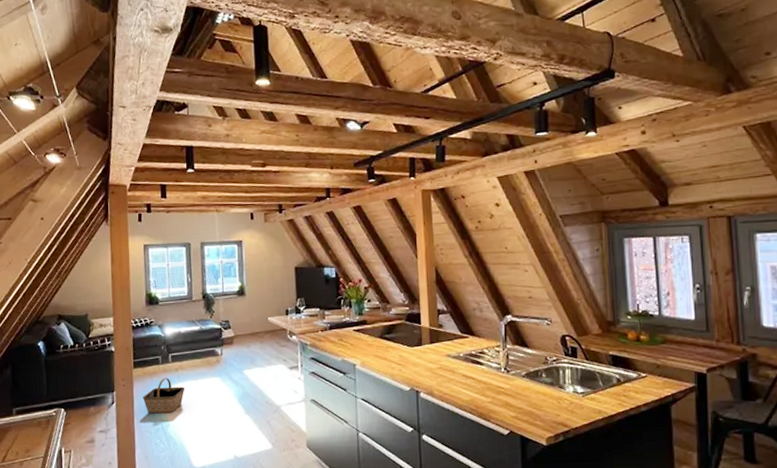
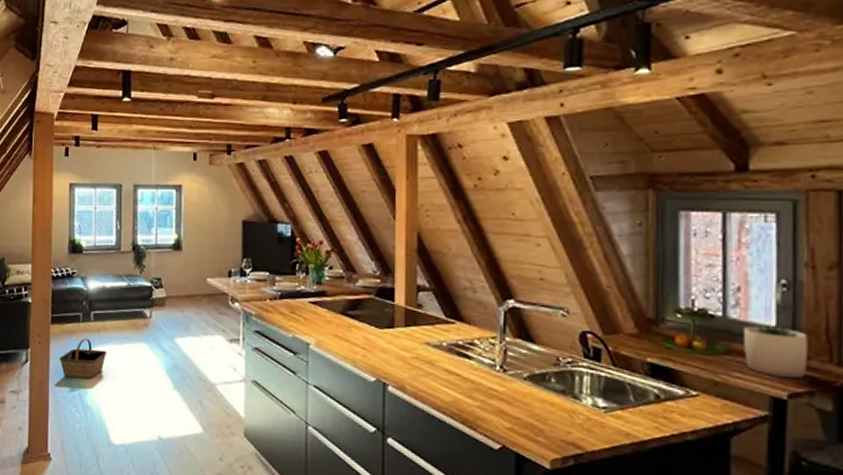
planter: none [673,319,717,357] -> present [743,325,807,378]

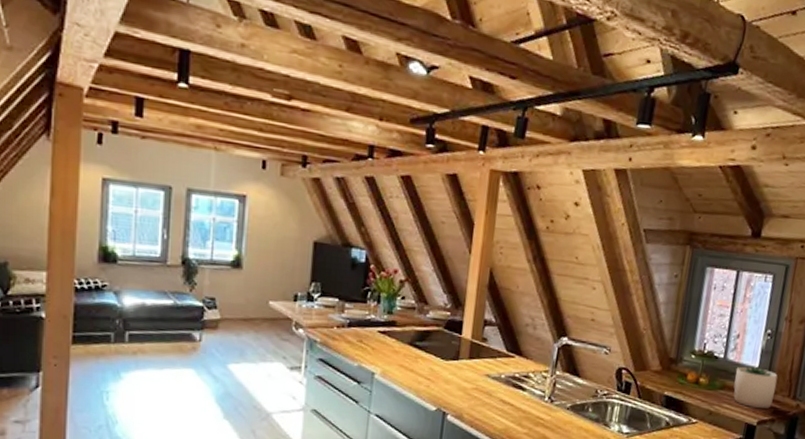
basket: present [60,338,107,380] -> none [82,362,145,408]

